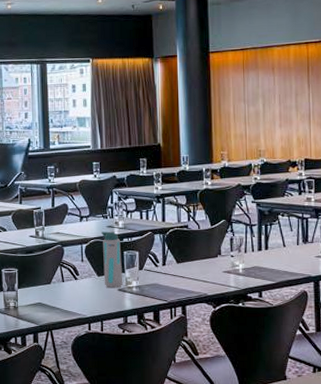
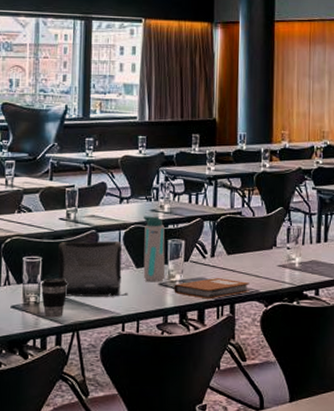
coffee cup: none [18,286,40,320] -> present [40,277,67,318]
laptop: none [31,253,92,302] -> present [58,240,129,297]
notebook: none [131,283,199,302] -> present [174,277,250,299]

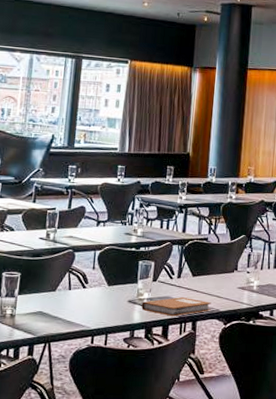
coffee cup: present [40,277,67,318] -> none [17,292,43,330]
laptop: present [58,240,129,297] -> none [35,259,99,312]
water bottle: present [143,216,166,282] -> none [114,238,137,300]

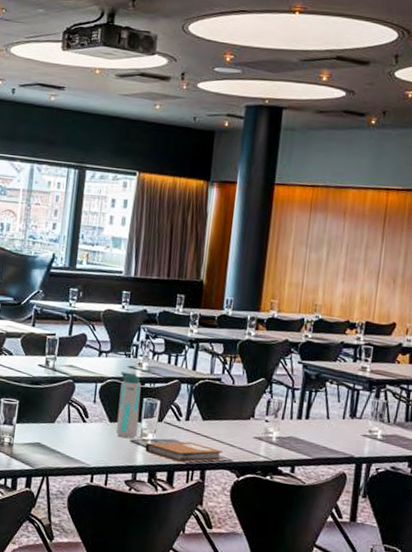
water bottle: none [114,238,137,300] -> present [115,371,141,439]

